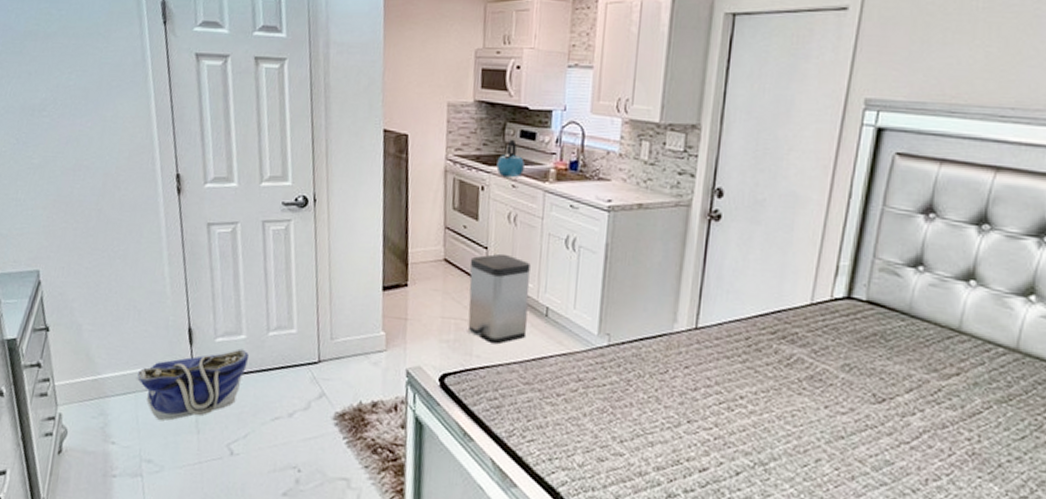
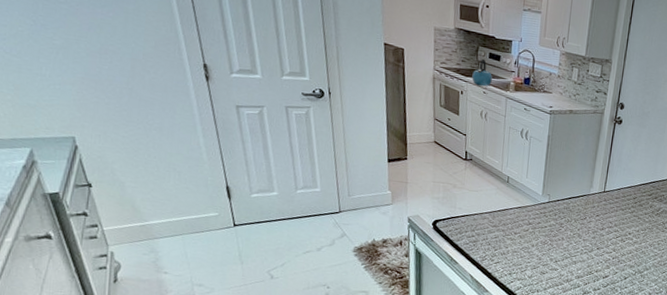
tote bag: present [136,348,249,421] -> none [182,202,281,255]
pedal bin: present [467,253,531,345] -> none [452,139,497,201]

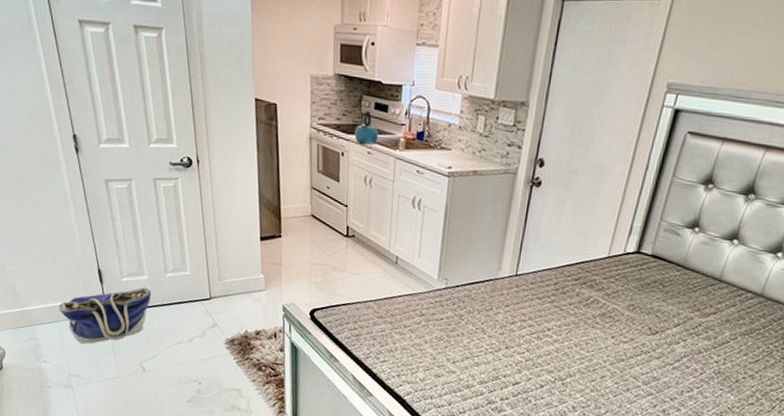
tote bag: none [182,202,281,255] -> present [58,287,151,344]

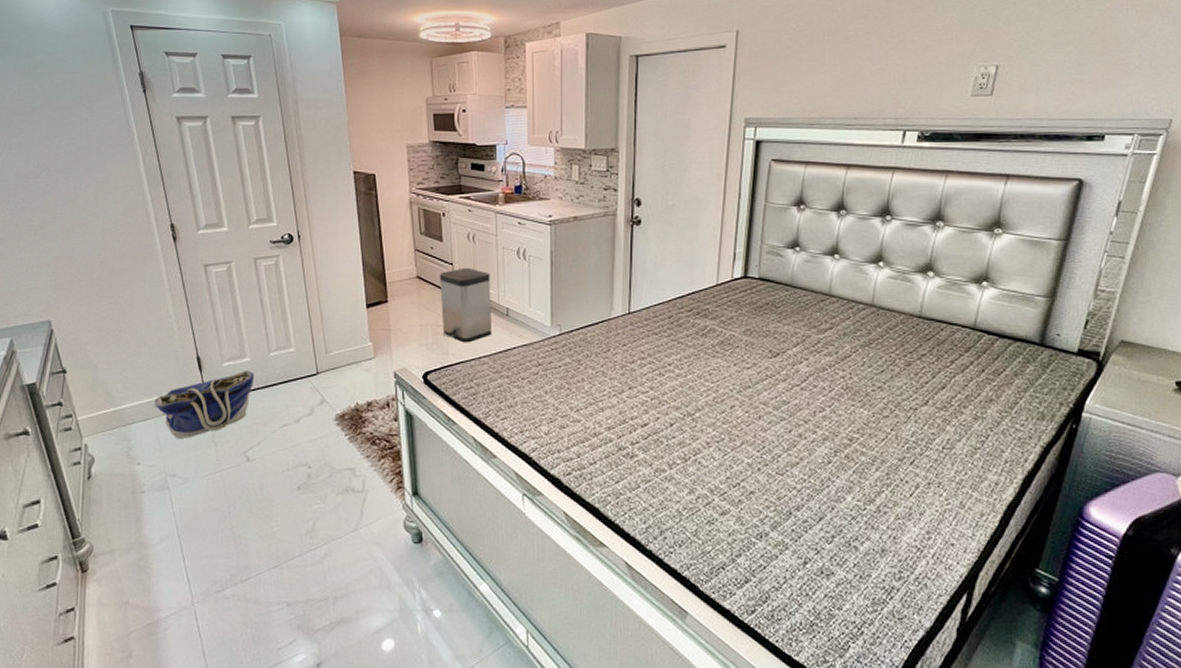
pedal bin: none [331,211,383,286] -> present [439,267,492,343]
kettle: present [354,110,378,145] -> none [454,171,477,203]

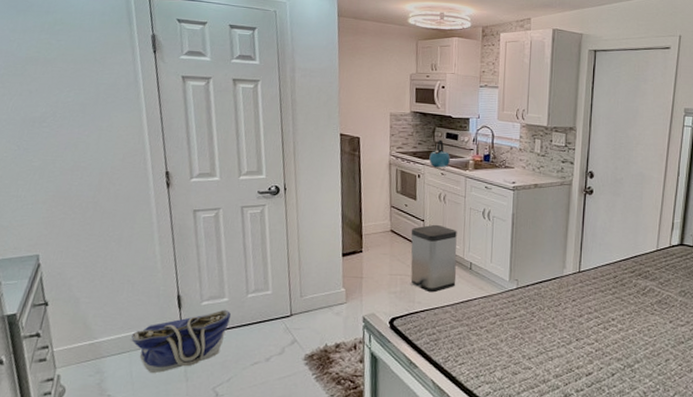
kettle: none [454,171,477,203] -> present [429,139,450,167]

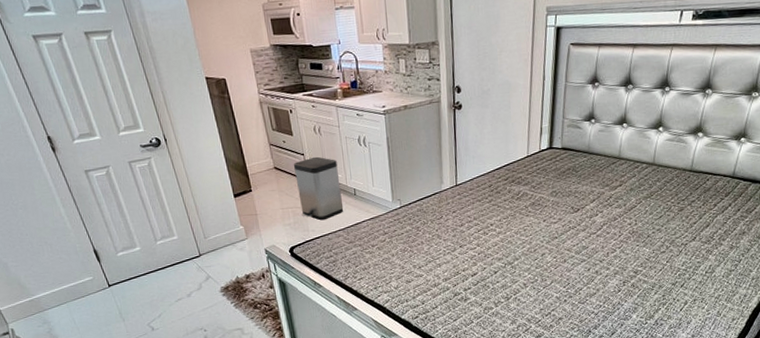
tote bag: present [130,309,231,373] -> none [64,257,147,318]
kettle: present [429,139,450,167] -> none [297,71,319,100]

